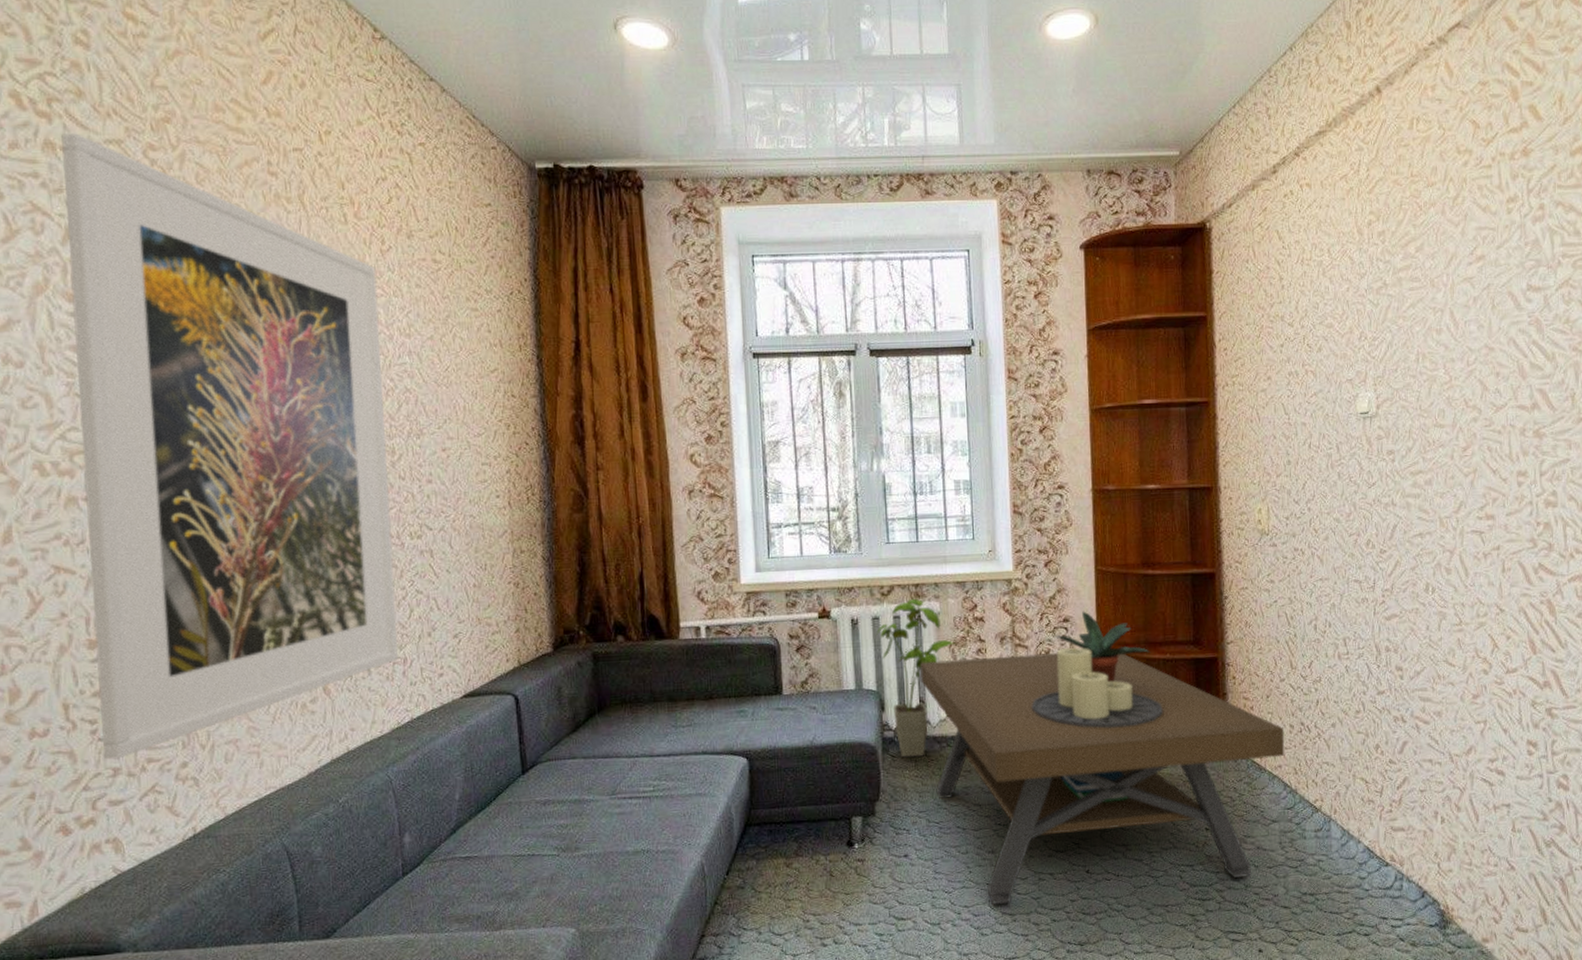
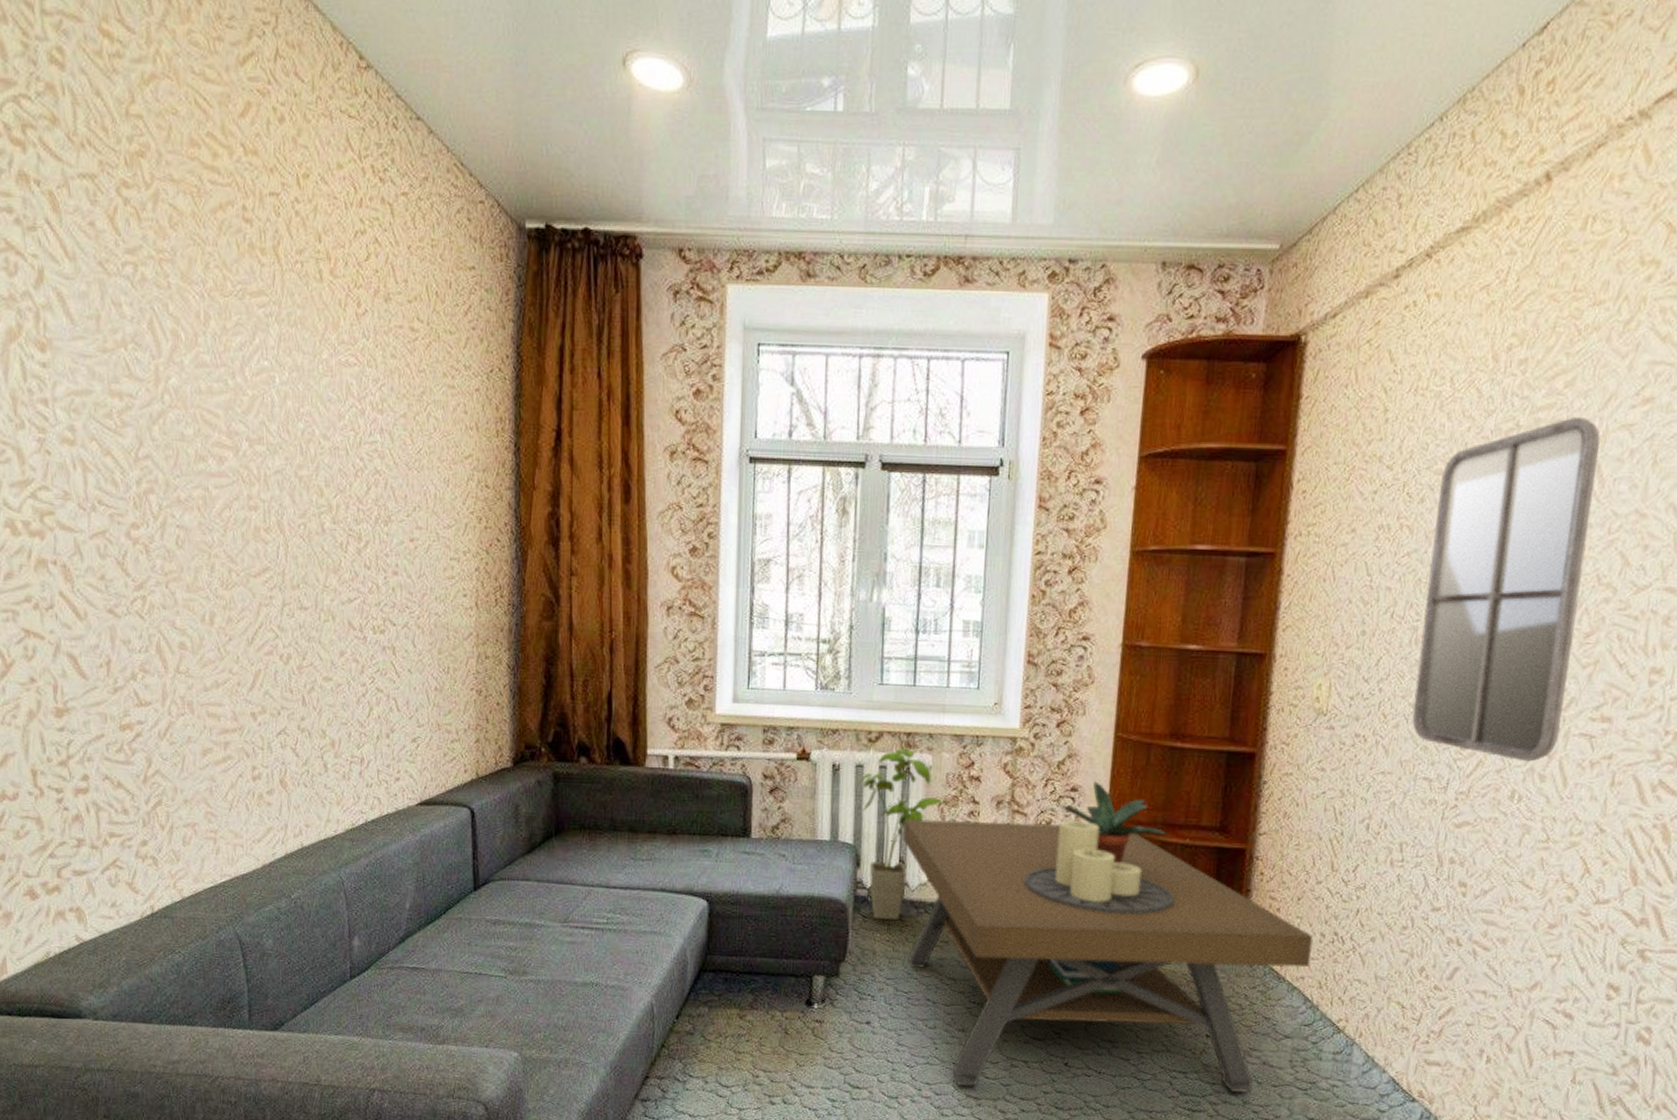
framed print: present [61,133,398,760] -> none [35,164,356,830]
home mirror: none [1332,274,1455,559] -> present [1412,416,1601,762]

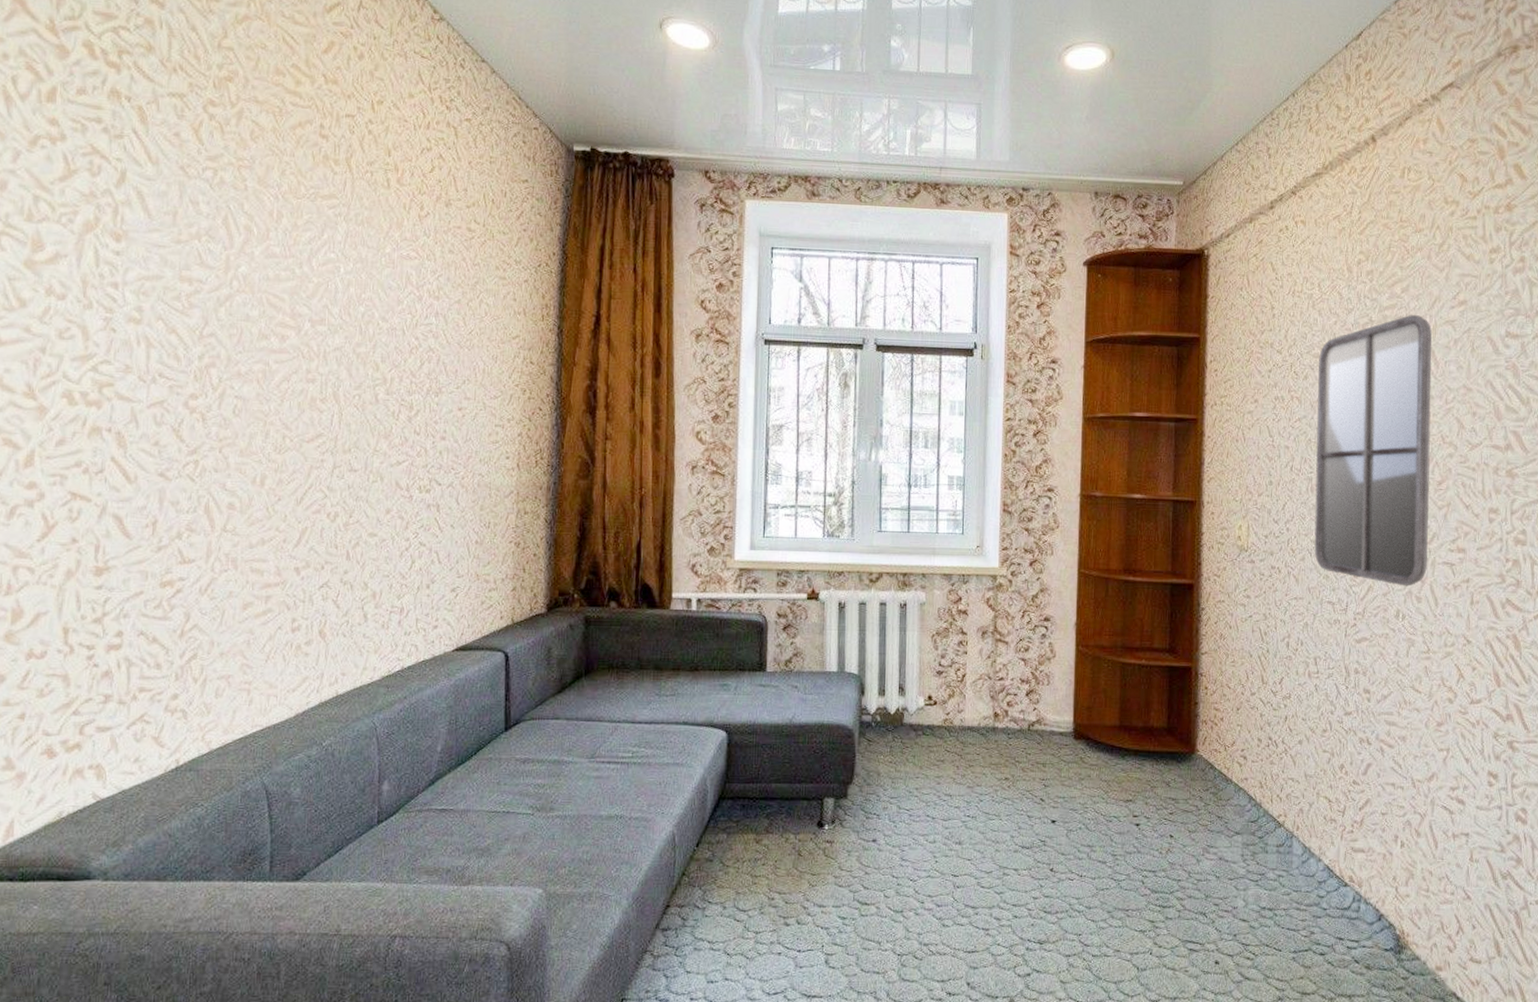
house plant: present [857,748,948,920] -> none [861,587,940,743]
coffee table: present [902,819,1313,1093] -> none [901,646,1251,896]
potted plant: present [1058,781,1168,864] -> none [1034,612,1127,684]

